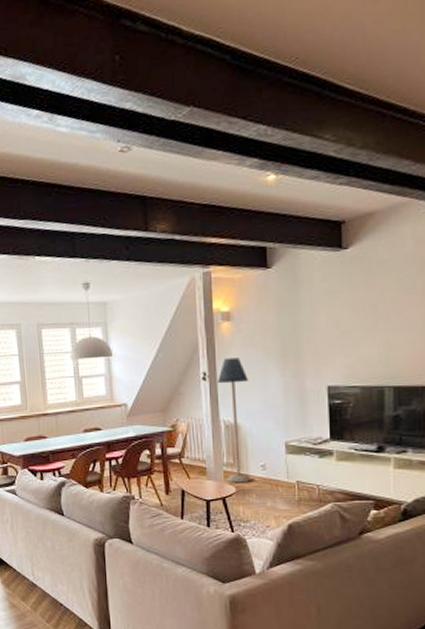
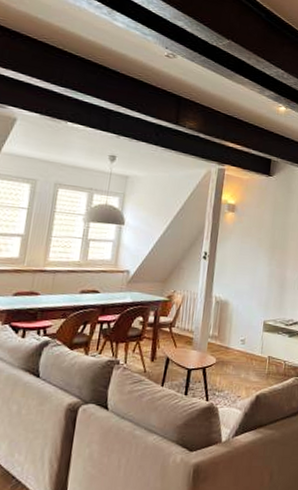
floor lamp: present [218,357,252,483] -> none [209,242,242,355]

